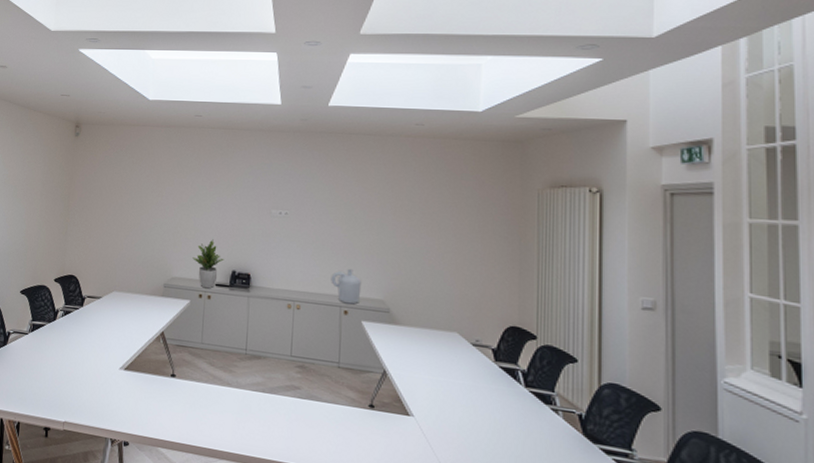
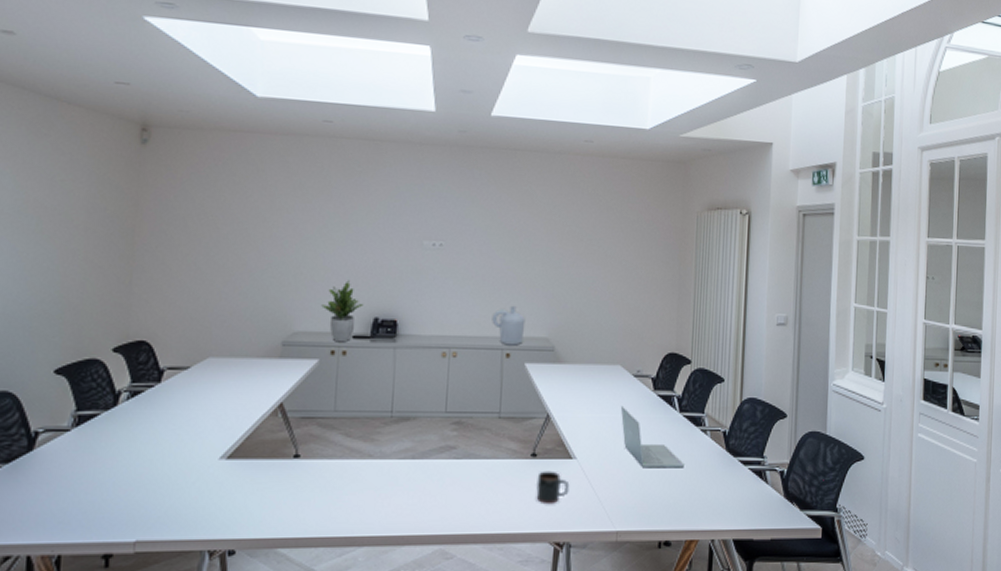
mug: none [374,422,408,455] -> present [536,471,570,503]
laptop: none [458,372,532,444] -> present [620,405,684,468]

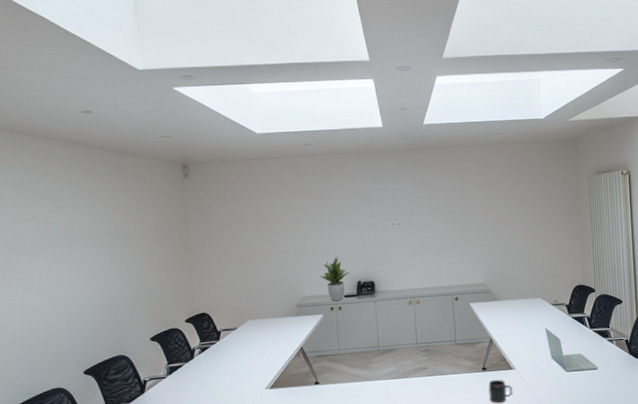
water jug: present [492,305,526,346] -> none [442,262,467,292]

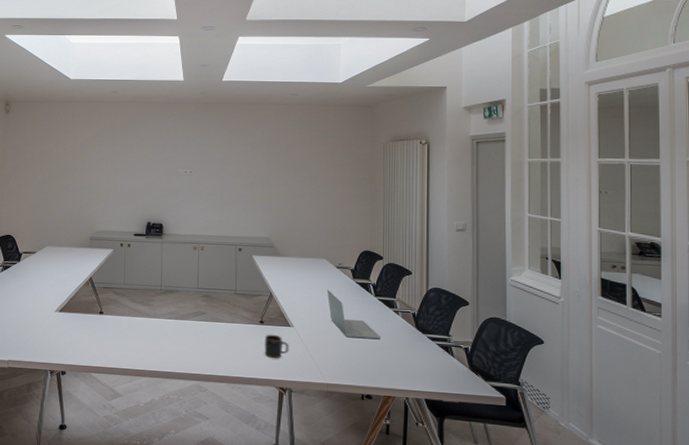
potted plant: present [320,256,349,301] -> none [114,197,140,238]

